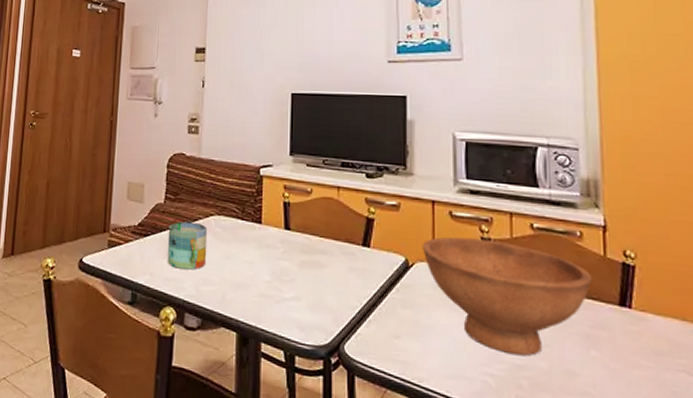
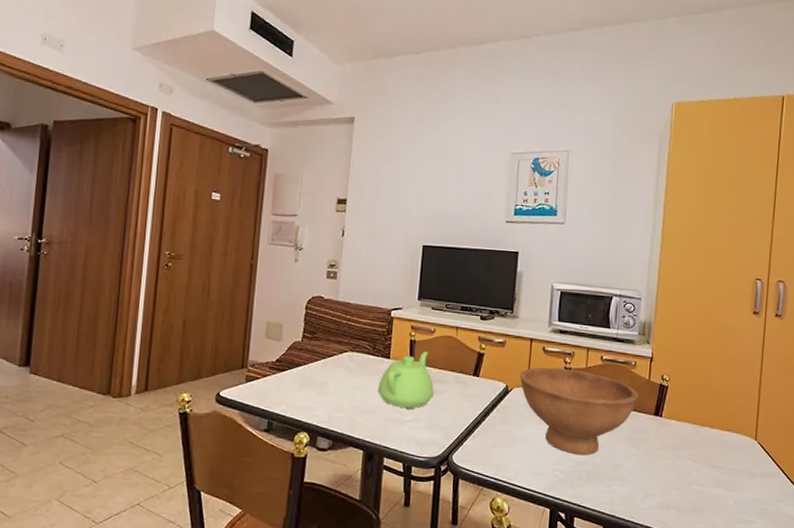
mug: present [167,221,208,270] -> none [302,357,342,400]
teapot: none [249,215,316,285] -> present [377,351,434,409]

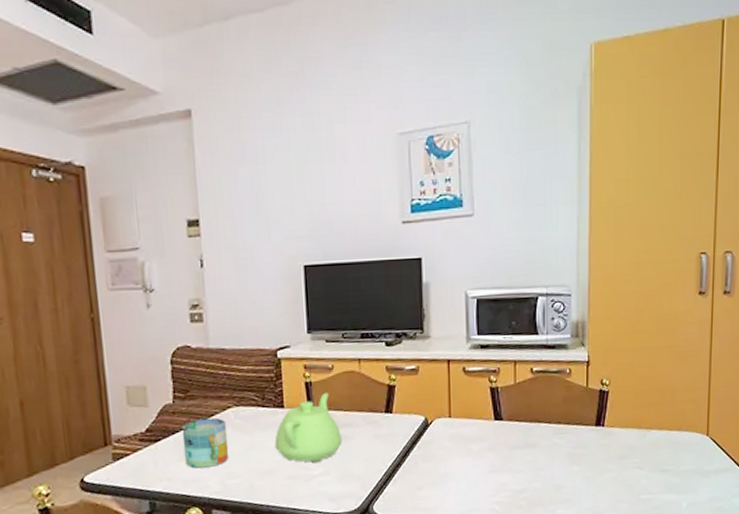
mug: none [302,357,342,400] -> present [181,417,229,468]
bowl: present [519,367,639,455] -> none [439,388,577,483]

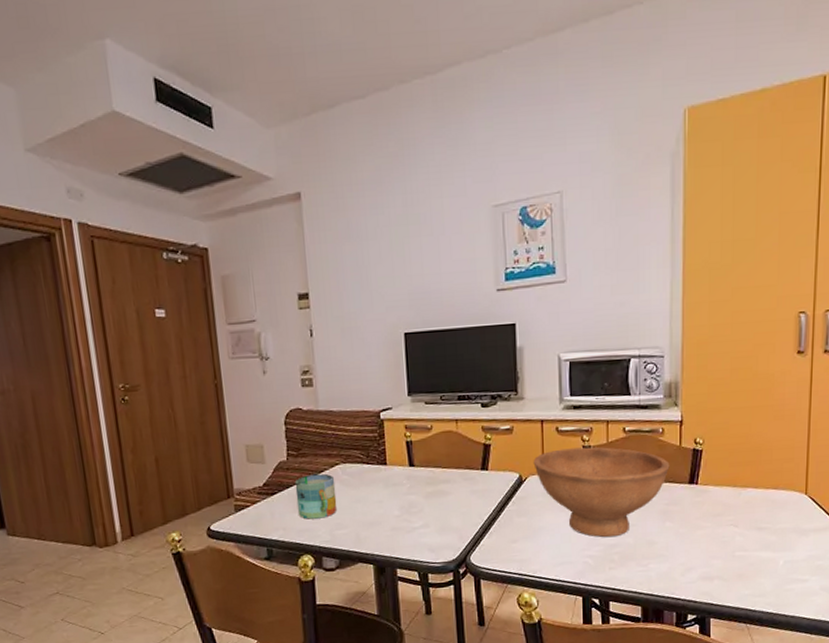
teapot: present [274,392,342,463] -> none [378,451,441,516]
bowl: none [439,388,577,483] -> present [533,447,670,538]

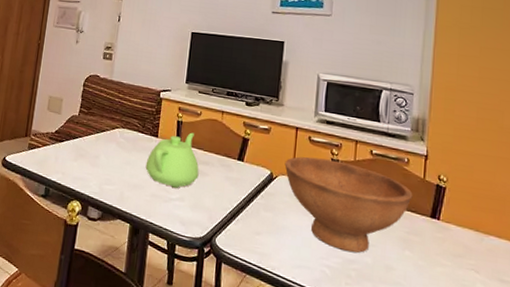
mug: present [295,473,337,519] -> none [77,131,113,172]
teapot: none [378,451,441,516] -> present [145,132,199,188]

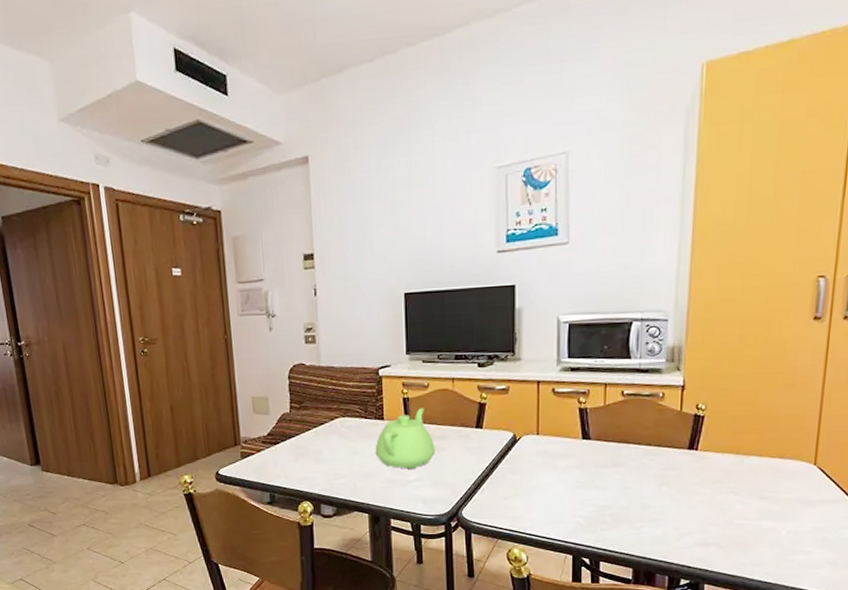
bowl: present [284,156,413,253] -> none [528,409,669,499]

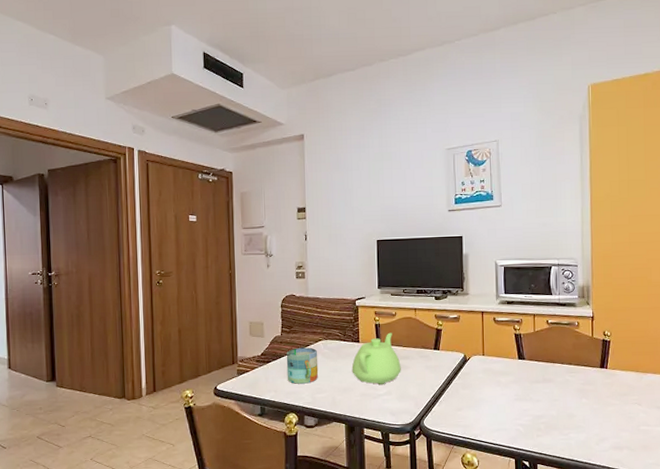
mug: none [296,426,336,468] -> present [286,347,319,384]

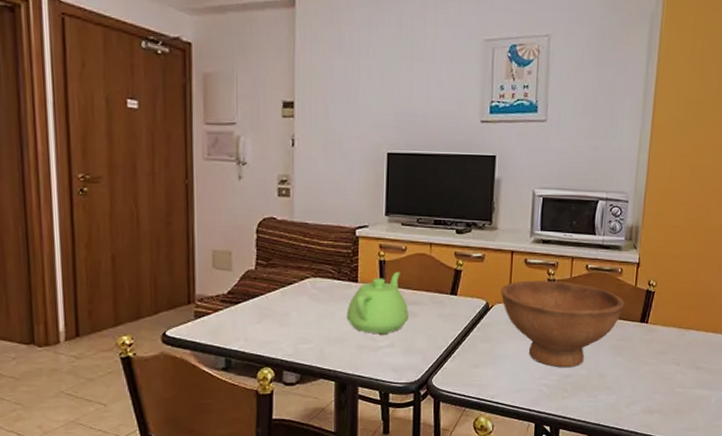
mug: present [286,347,319,384] -> none [261,286,304,331]
bowl: none [475,334,584,410] -> present [500,280,625,368]

